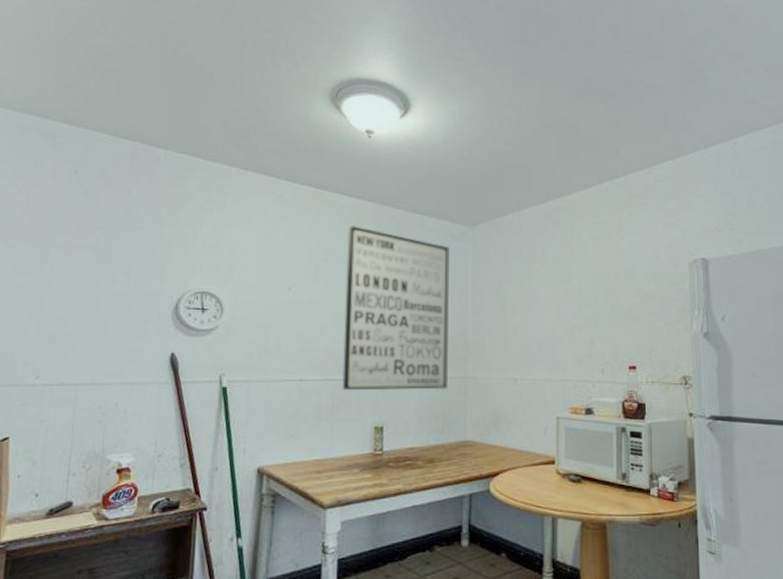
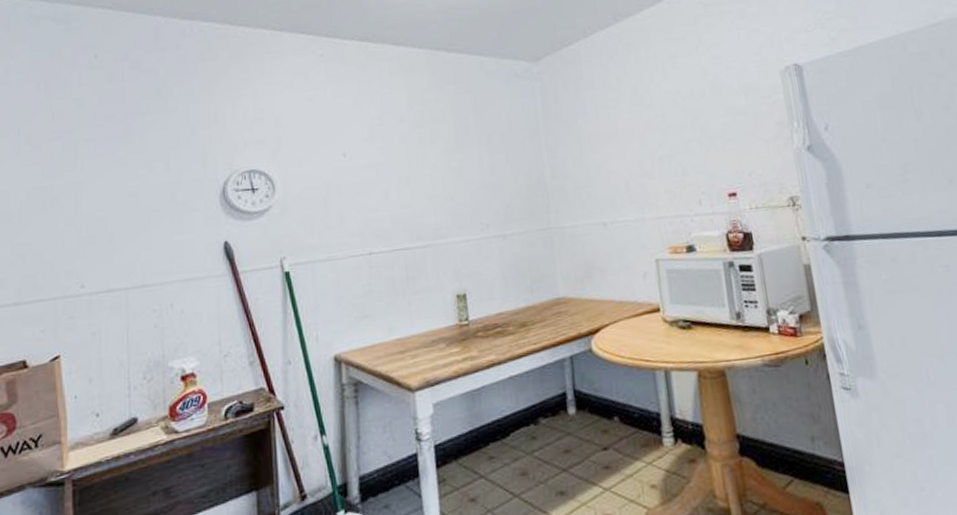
wall art: present [342,226,449,391] -> none [400,77,532,259]

